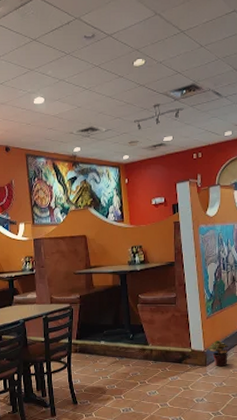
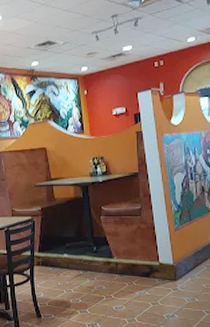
potted plant: present [208,341,229,367] -> none [177,254,200,282]

